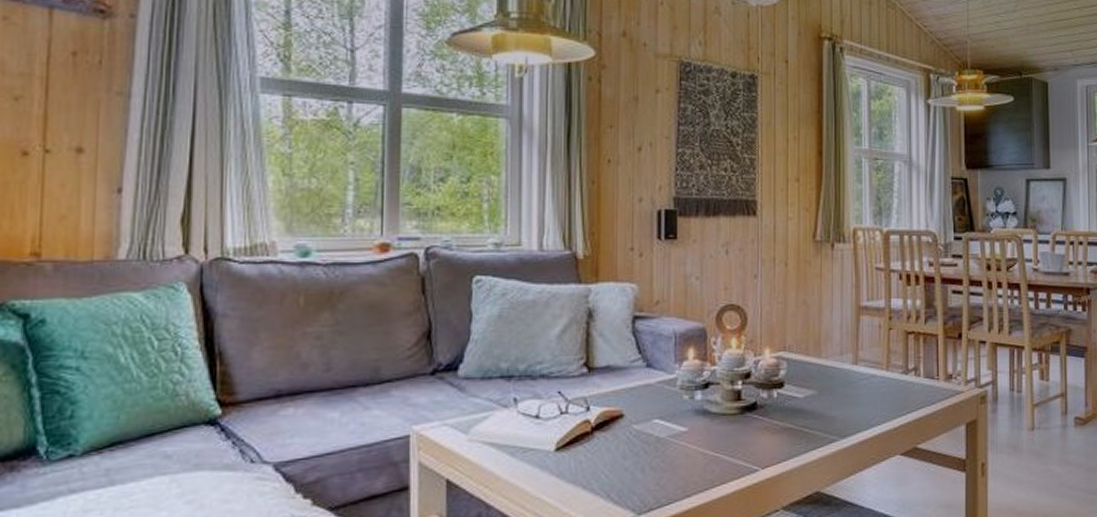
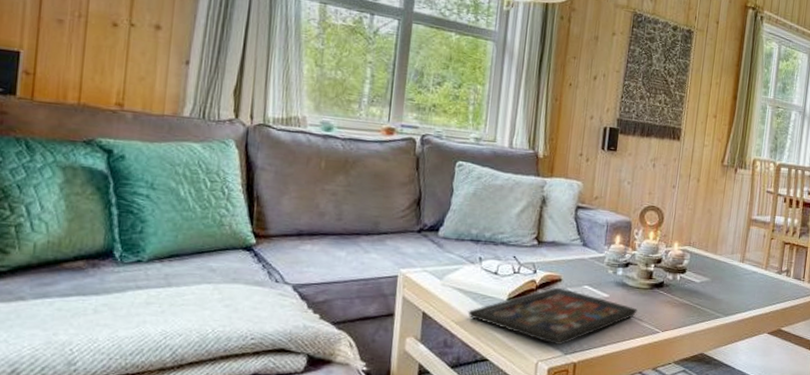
decorative tray: none [505,426,727,504] -> present [468,287,638,346]

